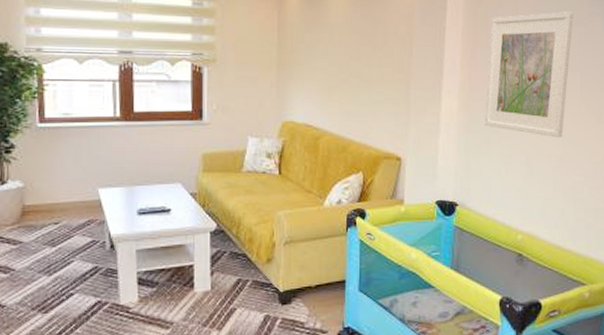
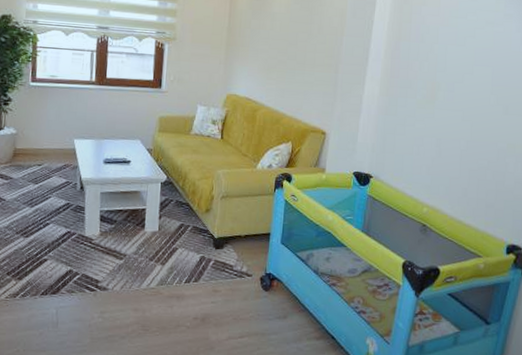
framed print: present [484,11,573,138] -> none [401,12,490,125]

